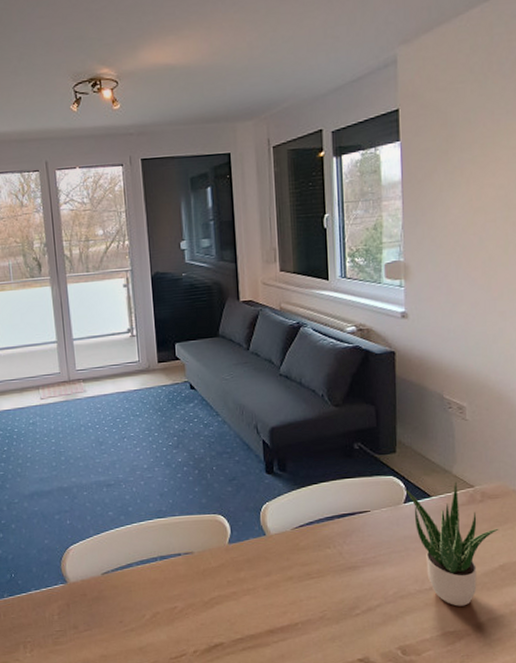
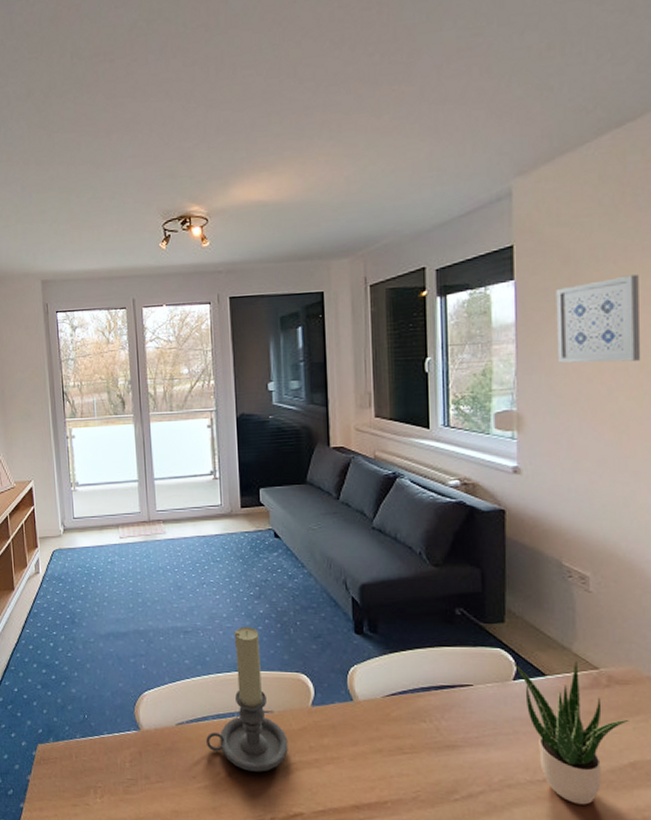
candle holder: none [131,475,208,610] -> present [206,626,288,772]
wall art: none [435,136,506,217] -> present [556,274,641,363]

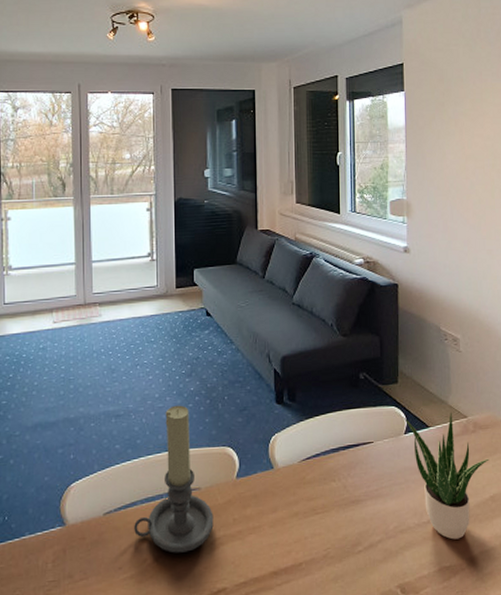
wall art: present [556,274,641,363] -> none [434,94,493,162]

